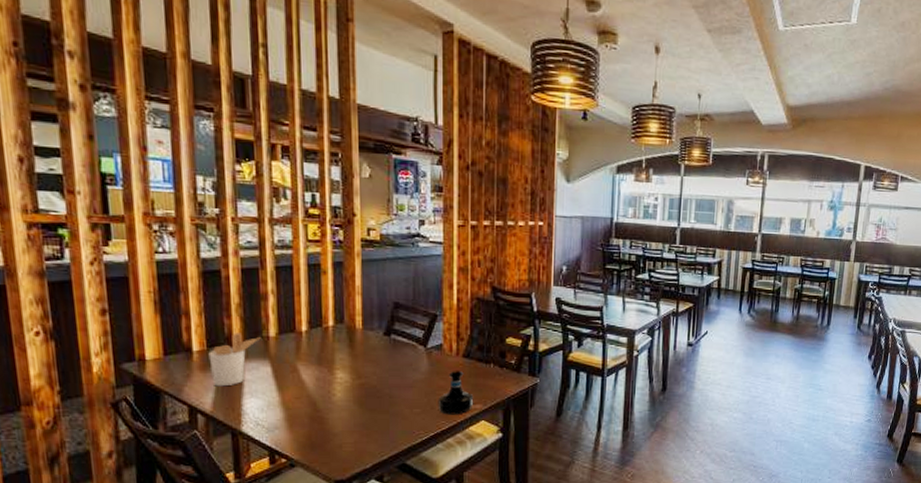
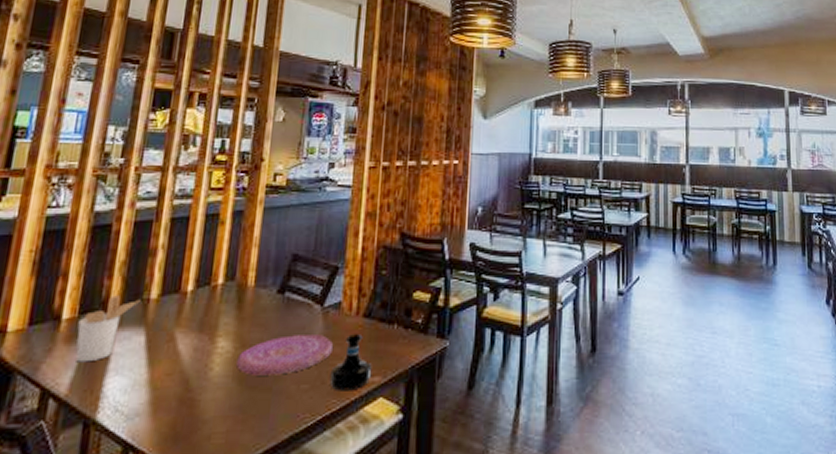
plate: none [356,370,439,401] -> present [236,335,334,376]

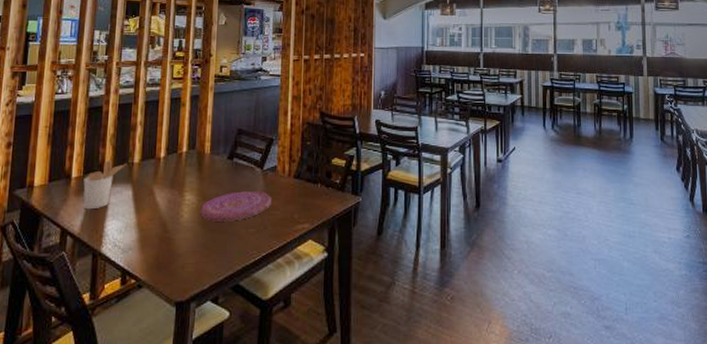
tequila bottle: present [329,333,372,391] -> none [270,190,303,235]

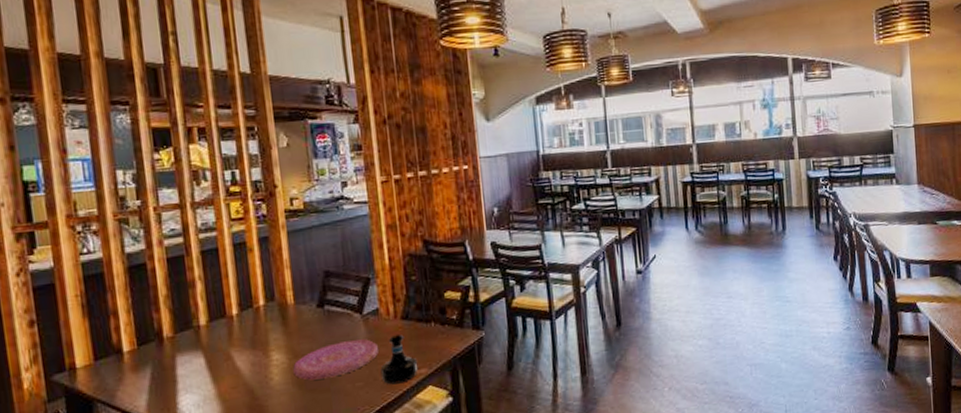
utensil holder: present [83,160,127,210] -> none [139,325,192,387]
tequila bottle: none [270,190,303,235] -> present [380,333,419,385]

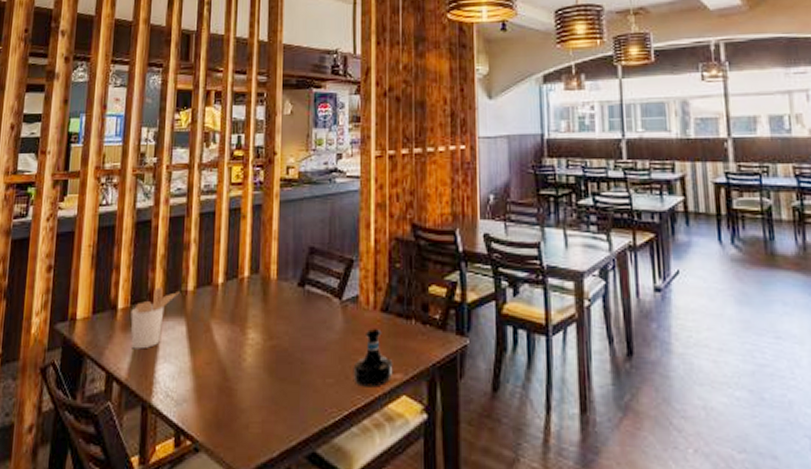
utensil holder: none [139,325,192,387] -> present [131,287,180,349]
plate: present [293,339,380,380] -> none [266,328,355,368]

